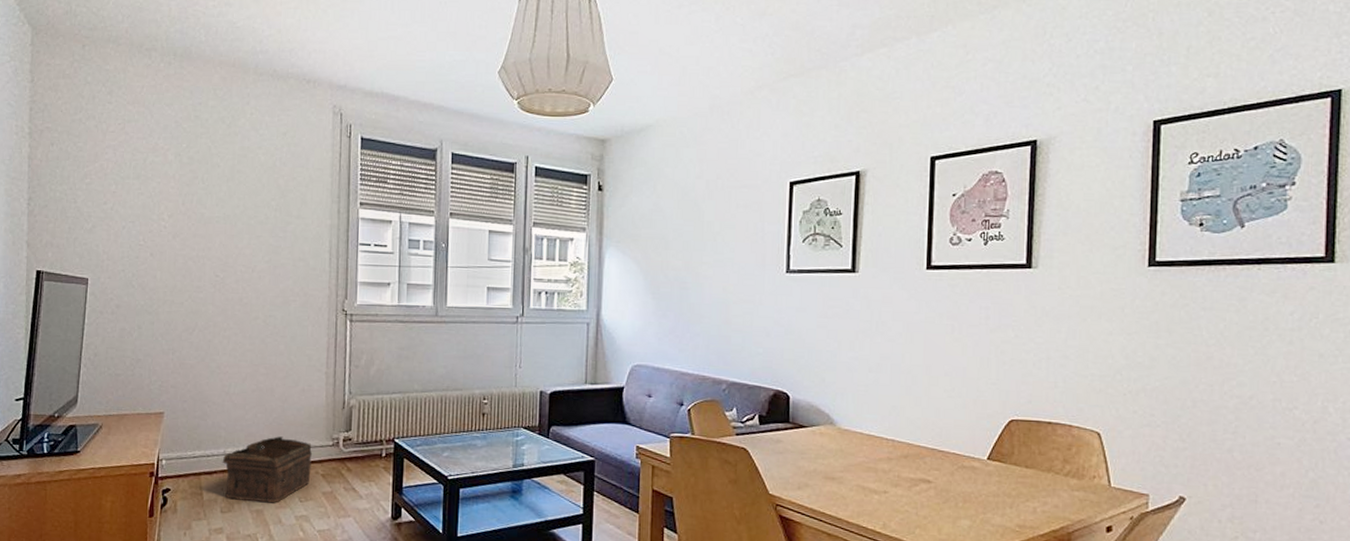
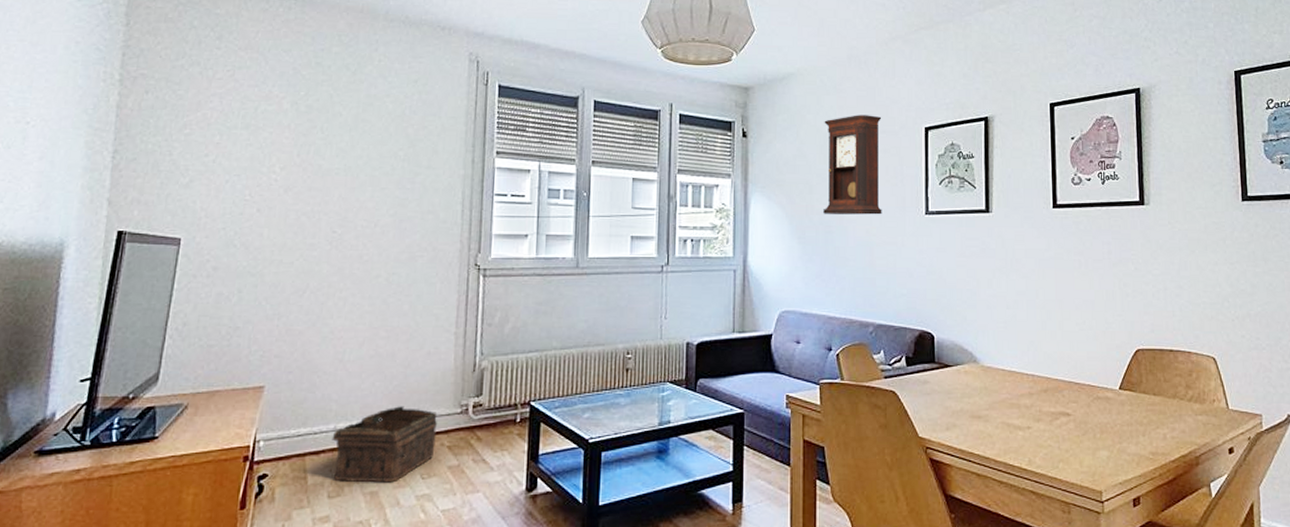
pendulum clock: none [678,168,743,272] -> present [822,115,882,215]

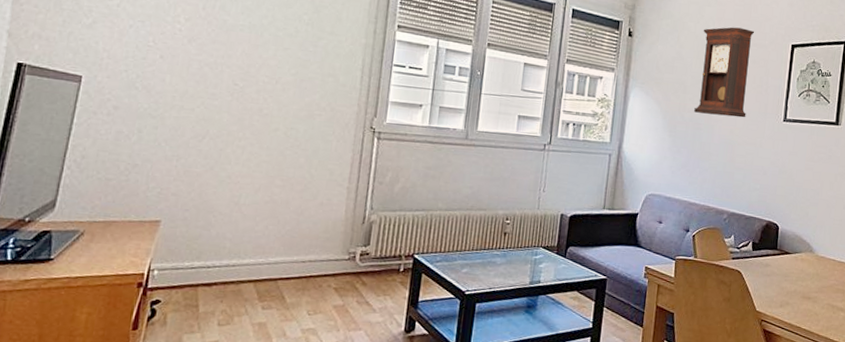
basket: present [331,406,438,483] -> none [224,249,327,316]

